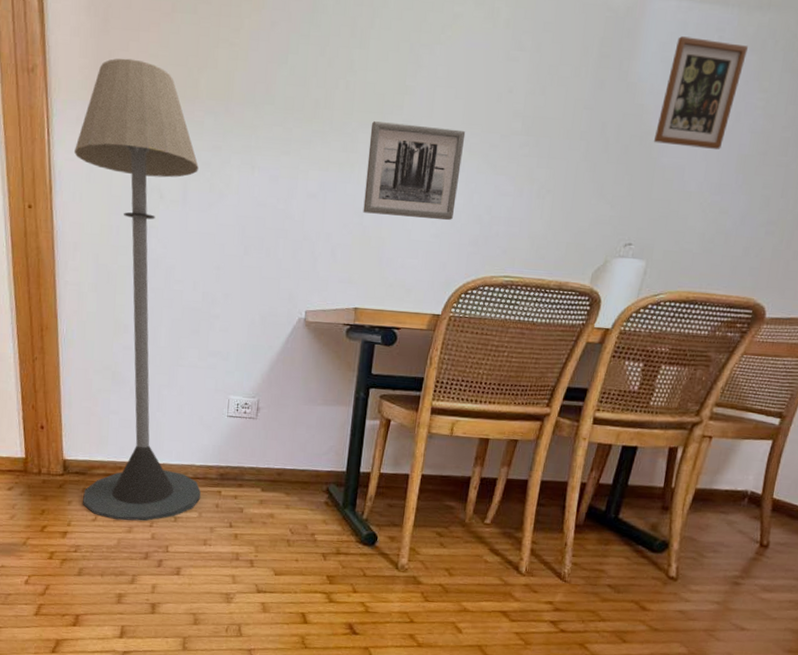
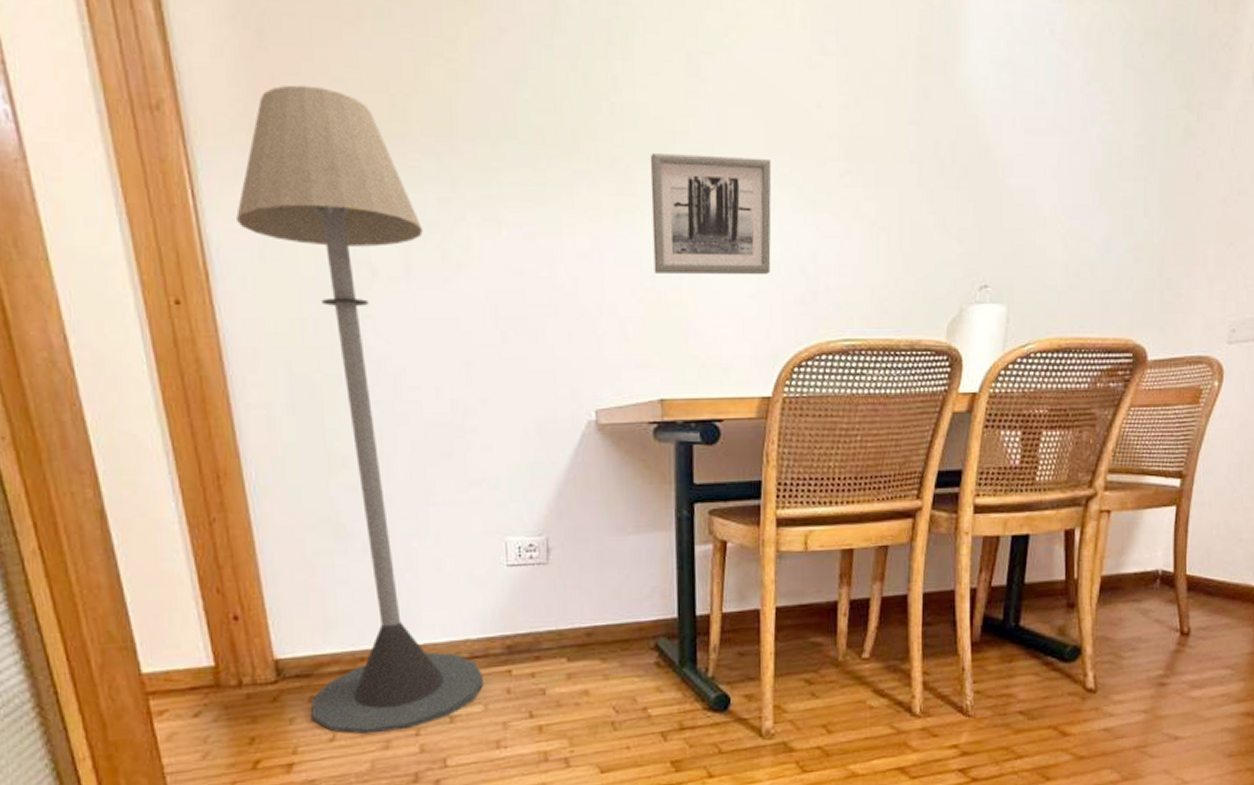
picture frame: present [653,36,748,149] -> none [994,31,1083,164]

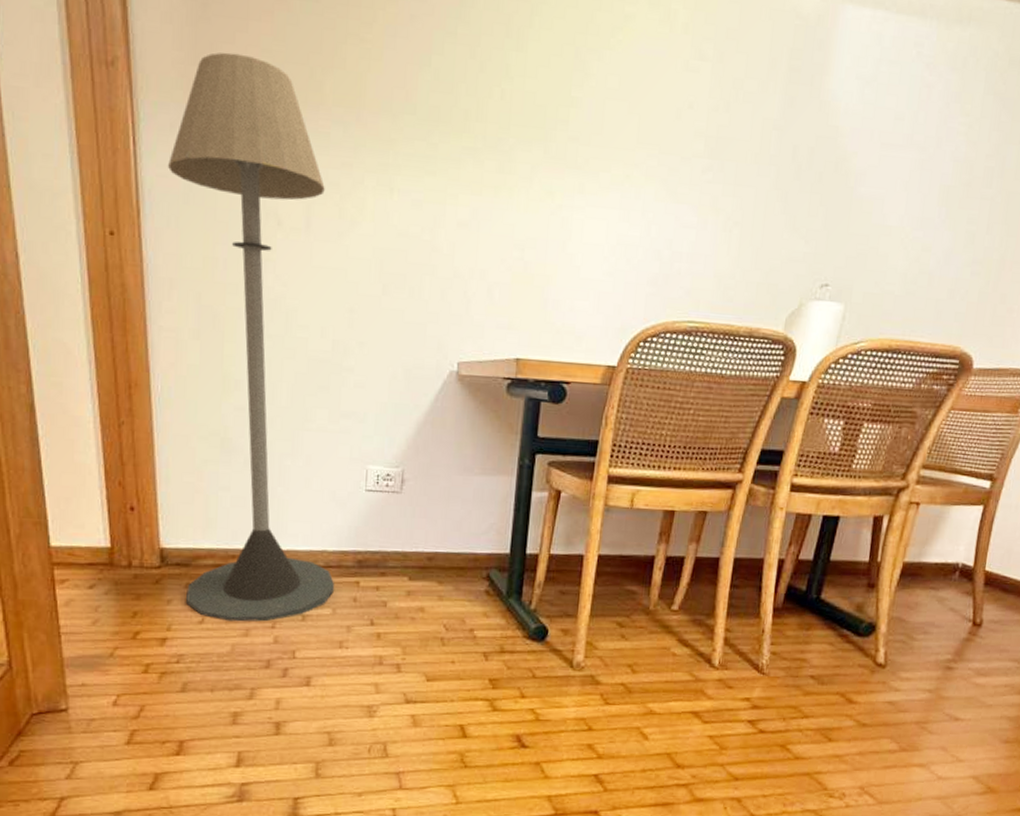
wall art: present [650,152,772,275] -> none [524,136,641,256]

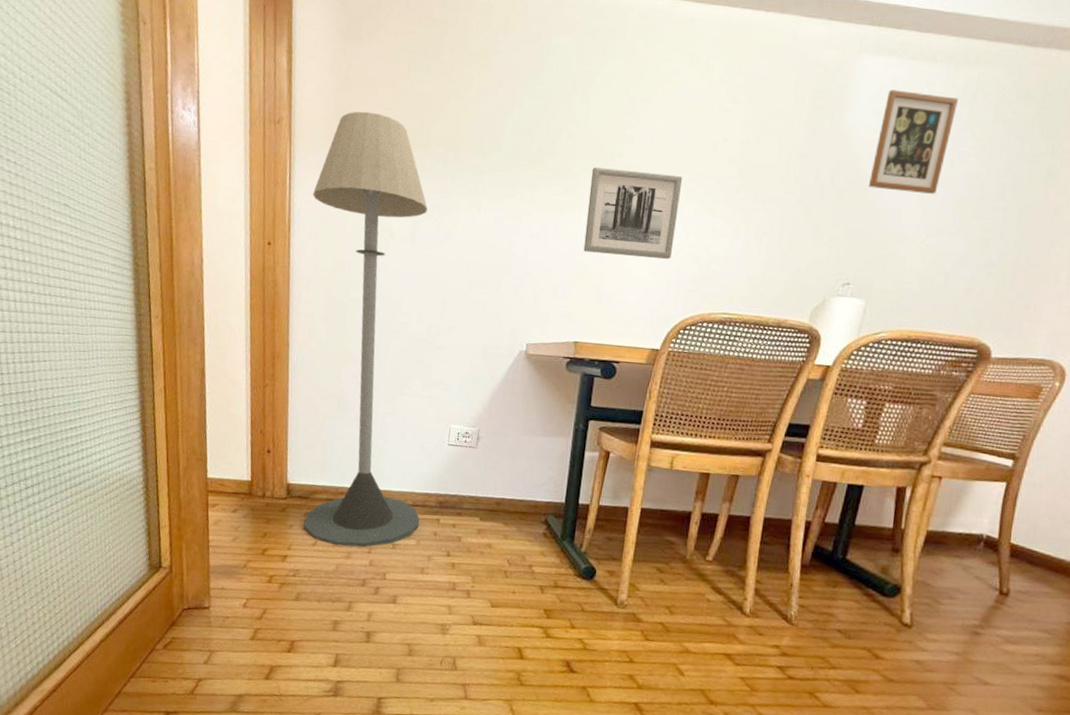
wall art: none [524,136,641,256] -> present [583,166,683,260]
picture frame: none [849,50,948,179] -> present [868,90,958,194]

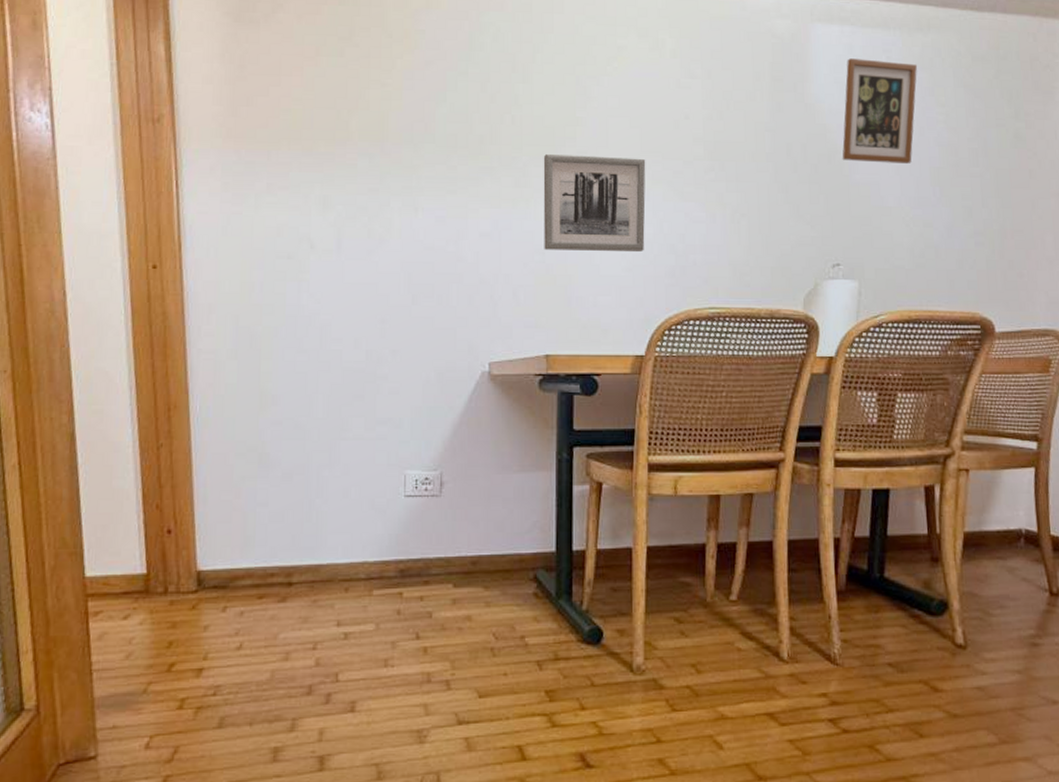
floor lamp: present [304,111,428,548] -> none [208,103,378,645]

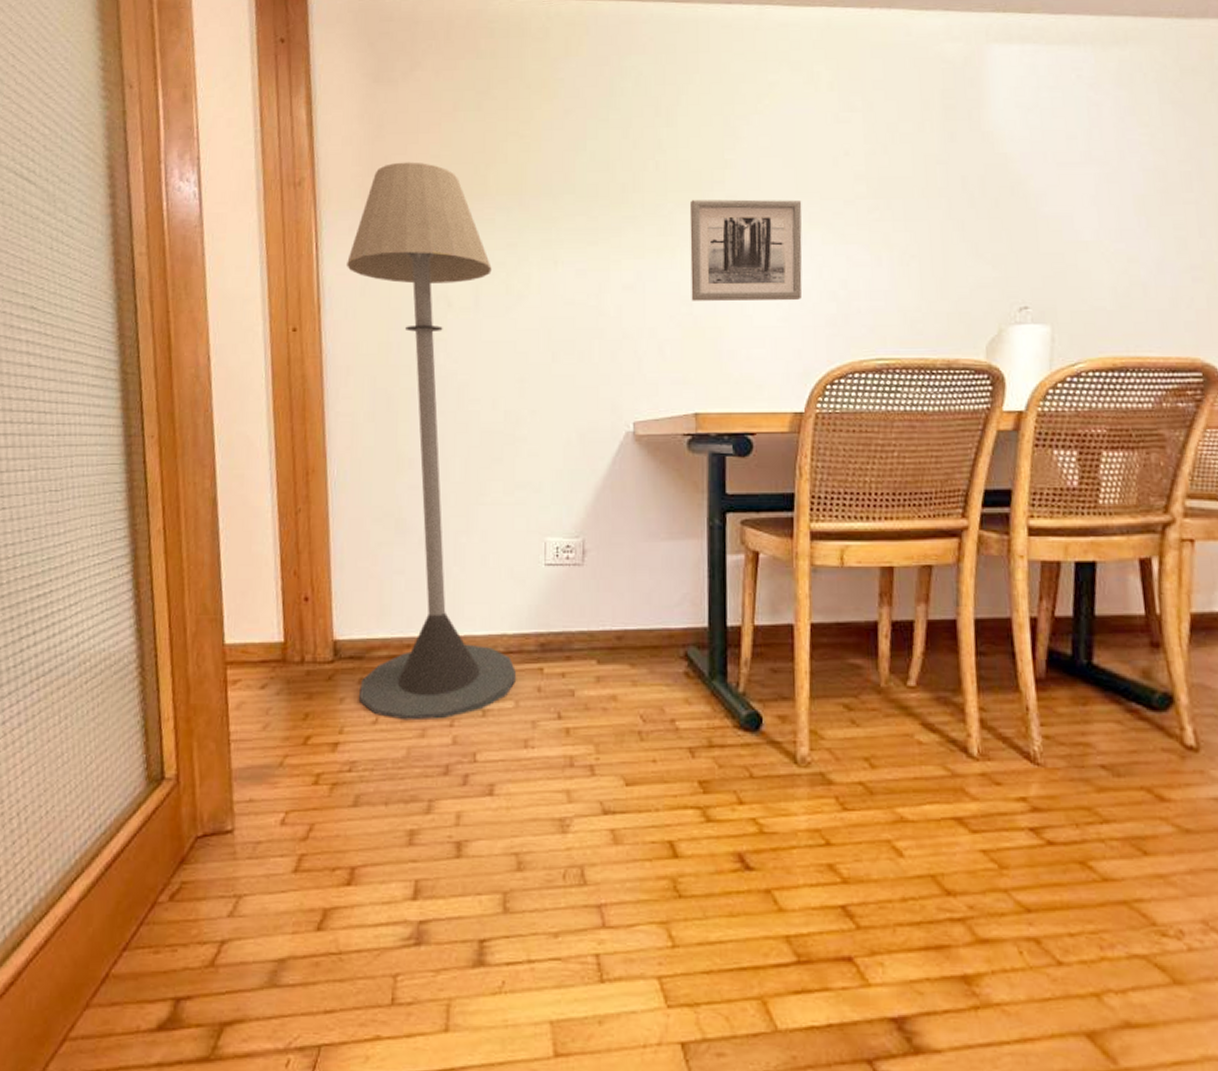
floor lamp: none [208,103,378,645] -> present [347,162,517,721]
picture frame: present [842,58,917,164] -> none [1027,79,1114,193]

